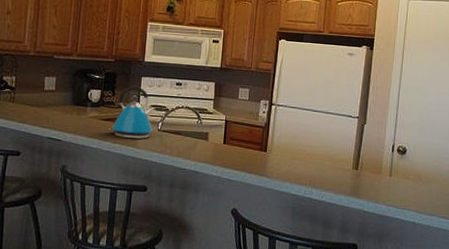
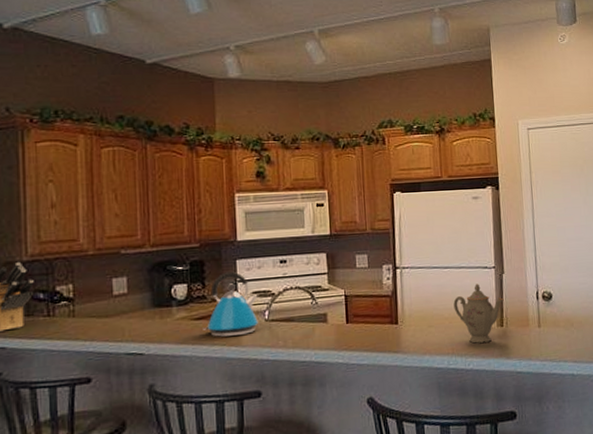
teapot: none [316,129,362,181] -> present [453,284,504,343]

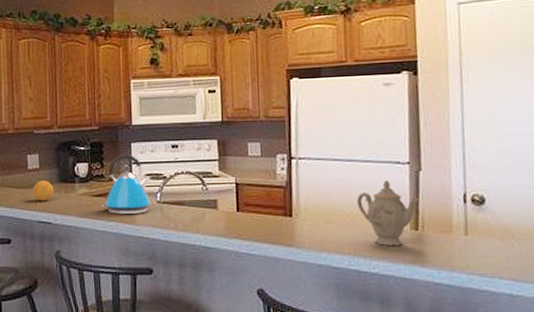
fruit: none [120,306,145,331] -> present [33,181,53,202]

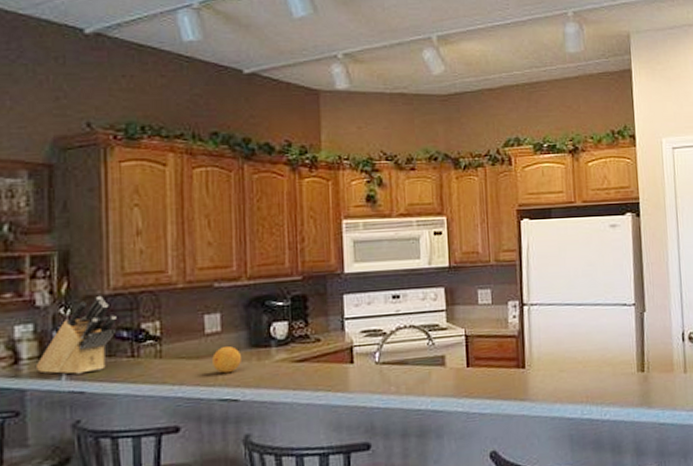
kettle: present [101,153,151,214] -> none [305,307,368,382]
teapot: present [357,180,420,246] -> none [588,323,645,391]

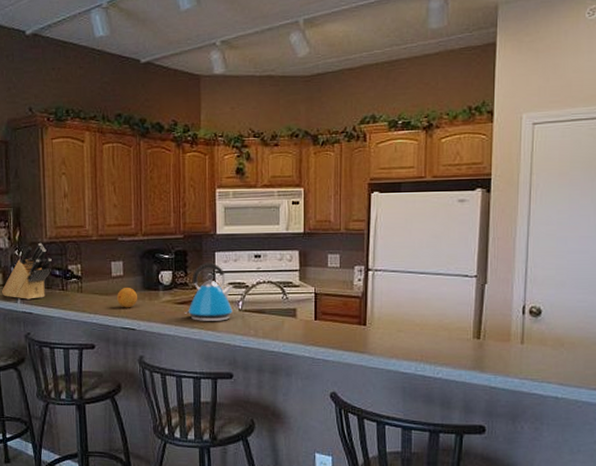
kettle: none [305,307,368,382] -> present [184,262,233,321]

